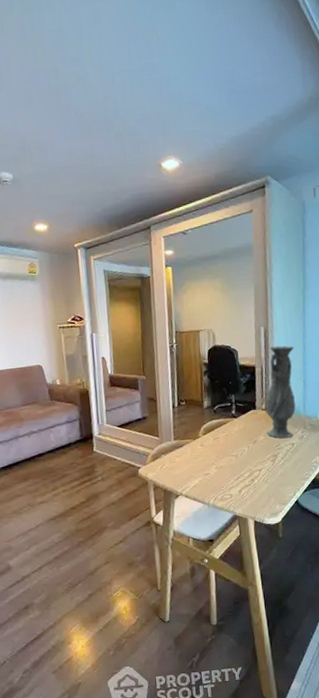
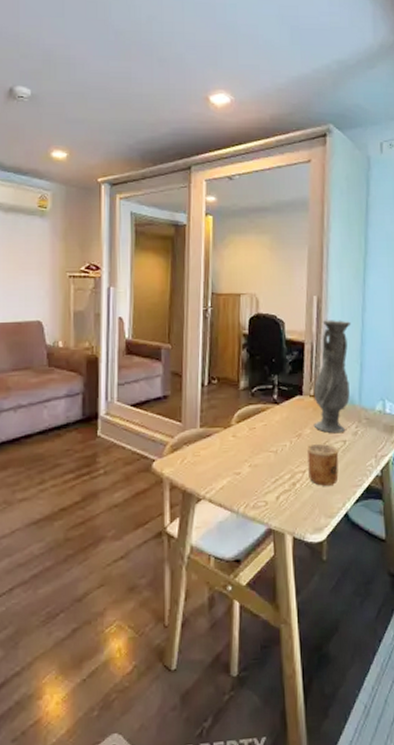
cup: none [261,447,289,480] -> present [306,443,339,486]

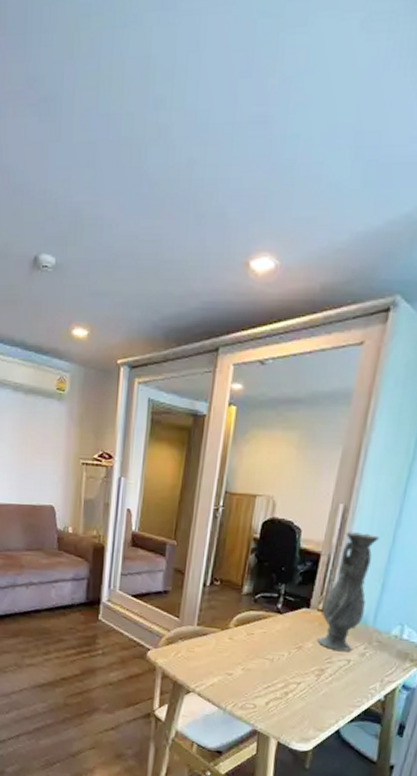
cup: present [306,443,339,486] -> none [303,658,341,701]

